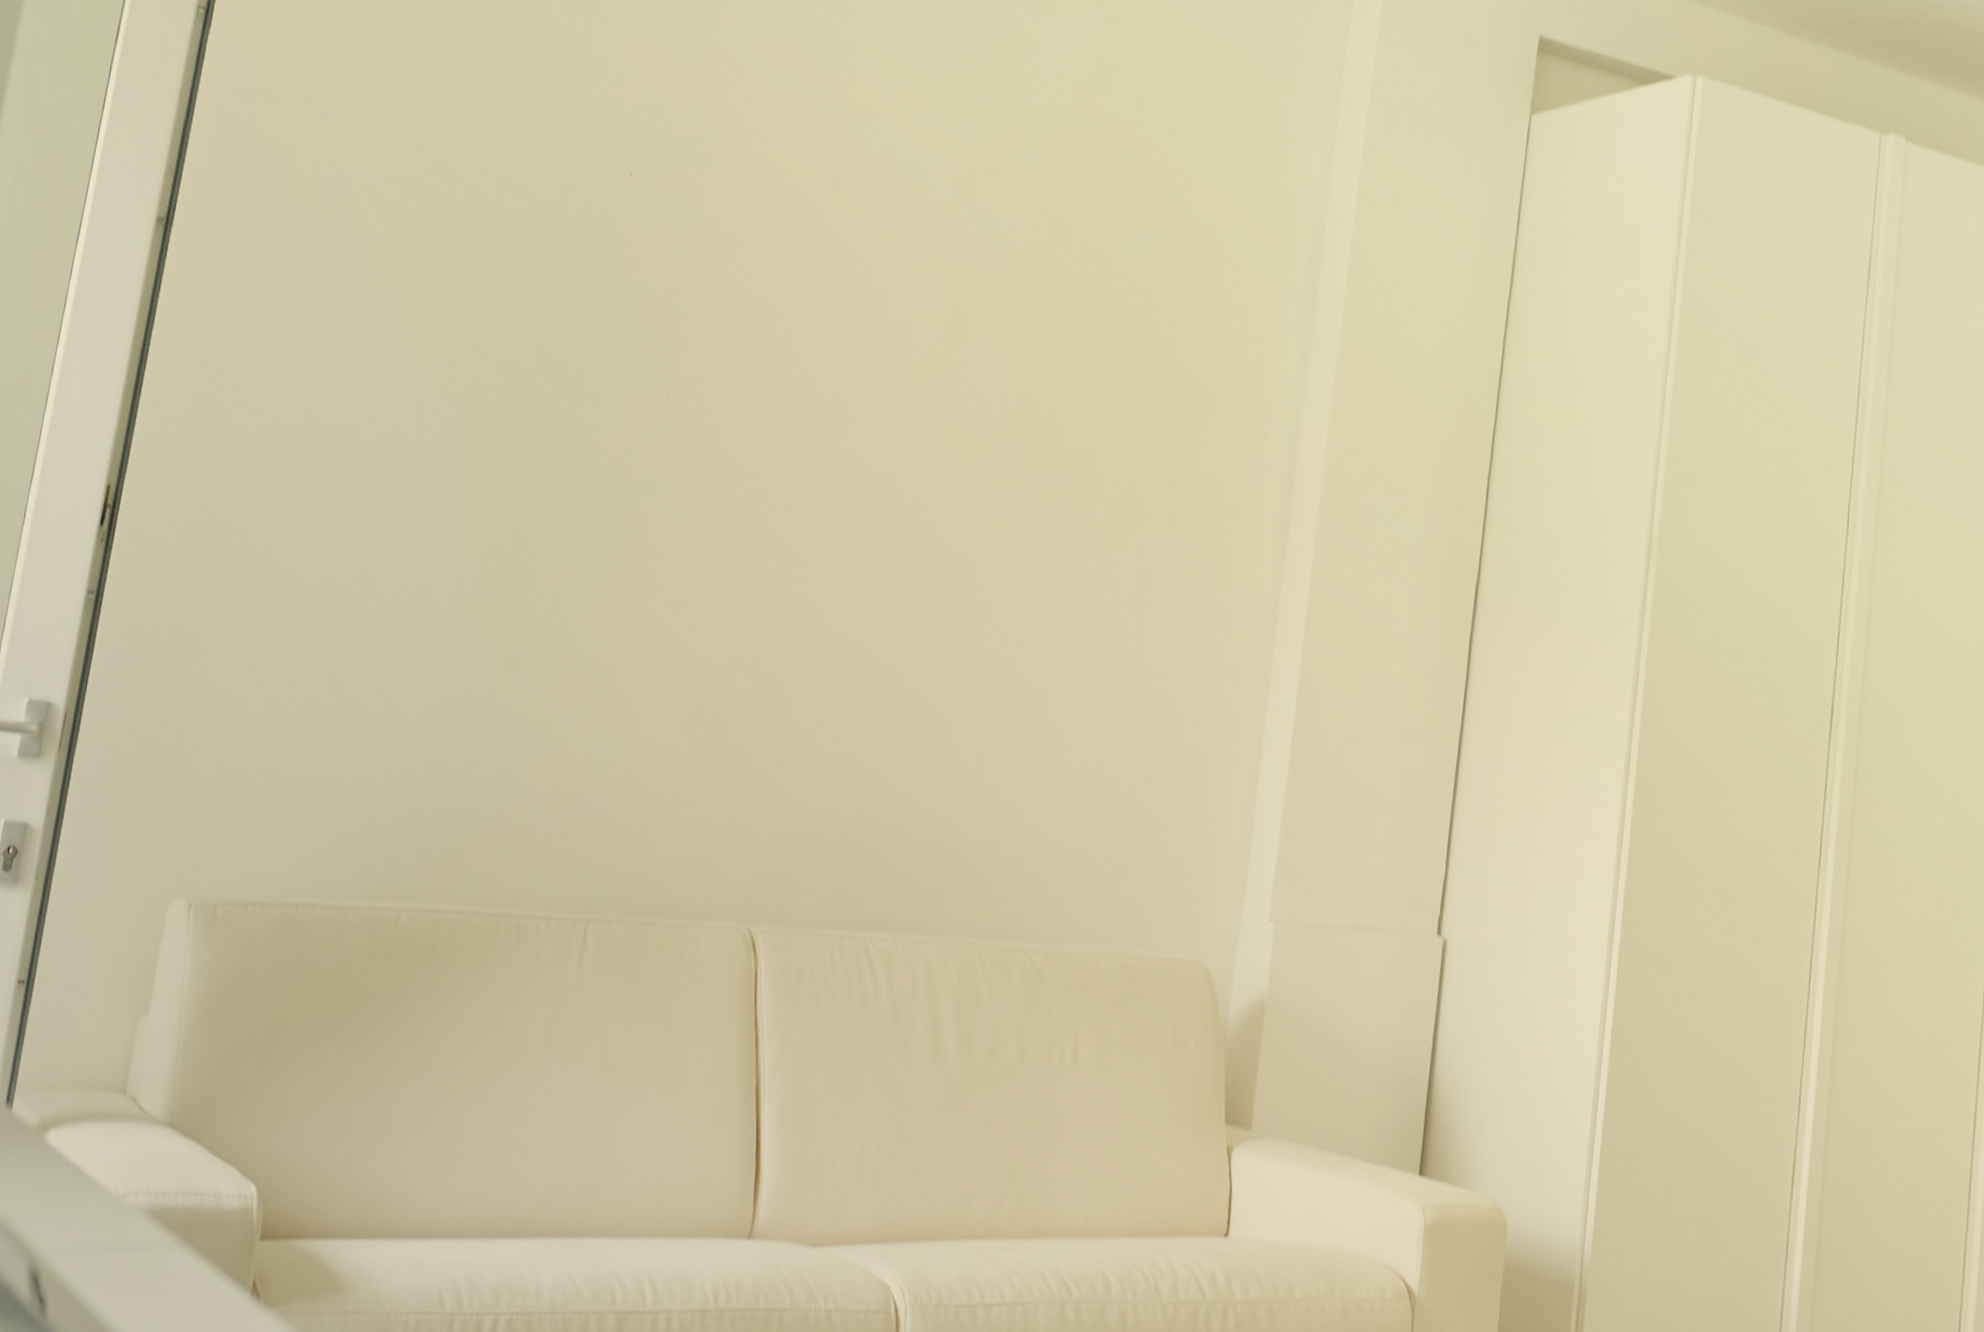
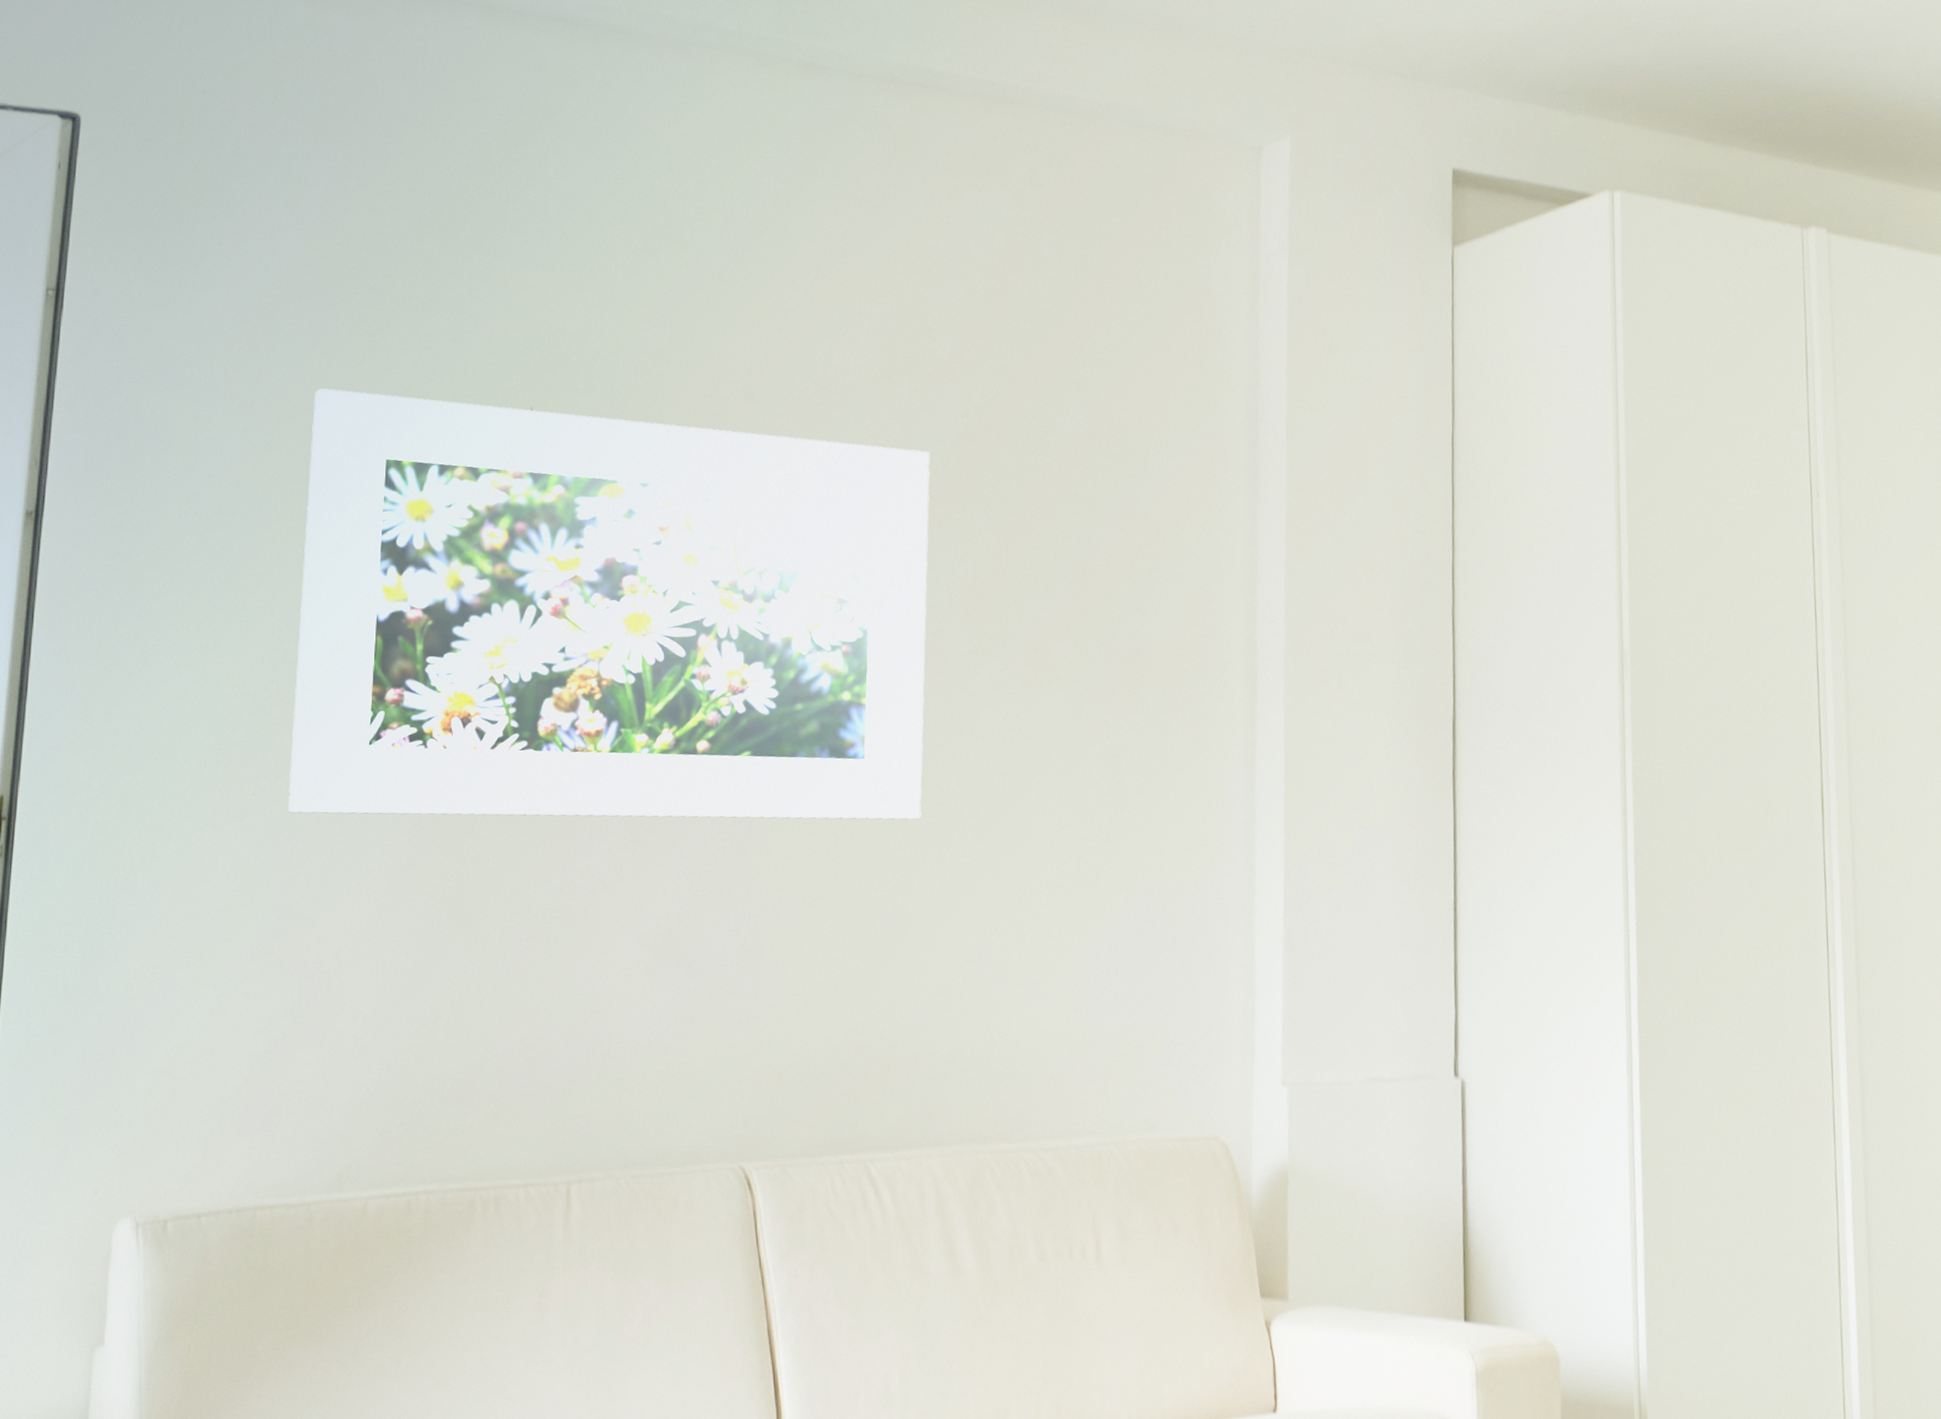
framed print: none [366,130,1002,615] -> present [287,388,930,820]

